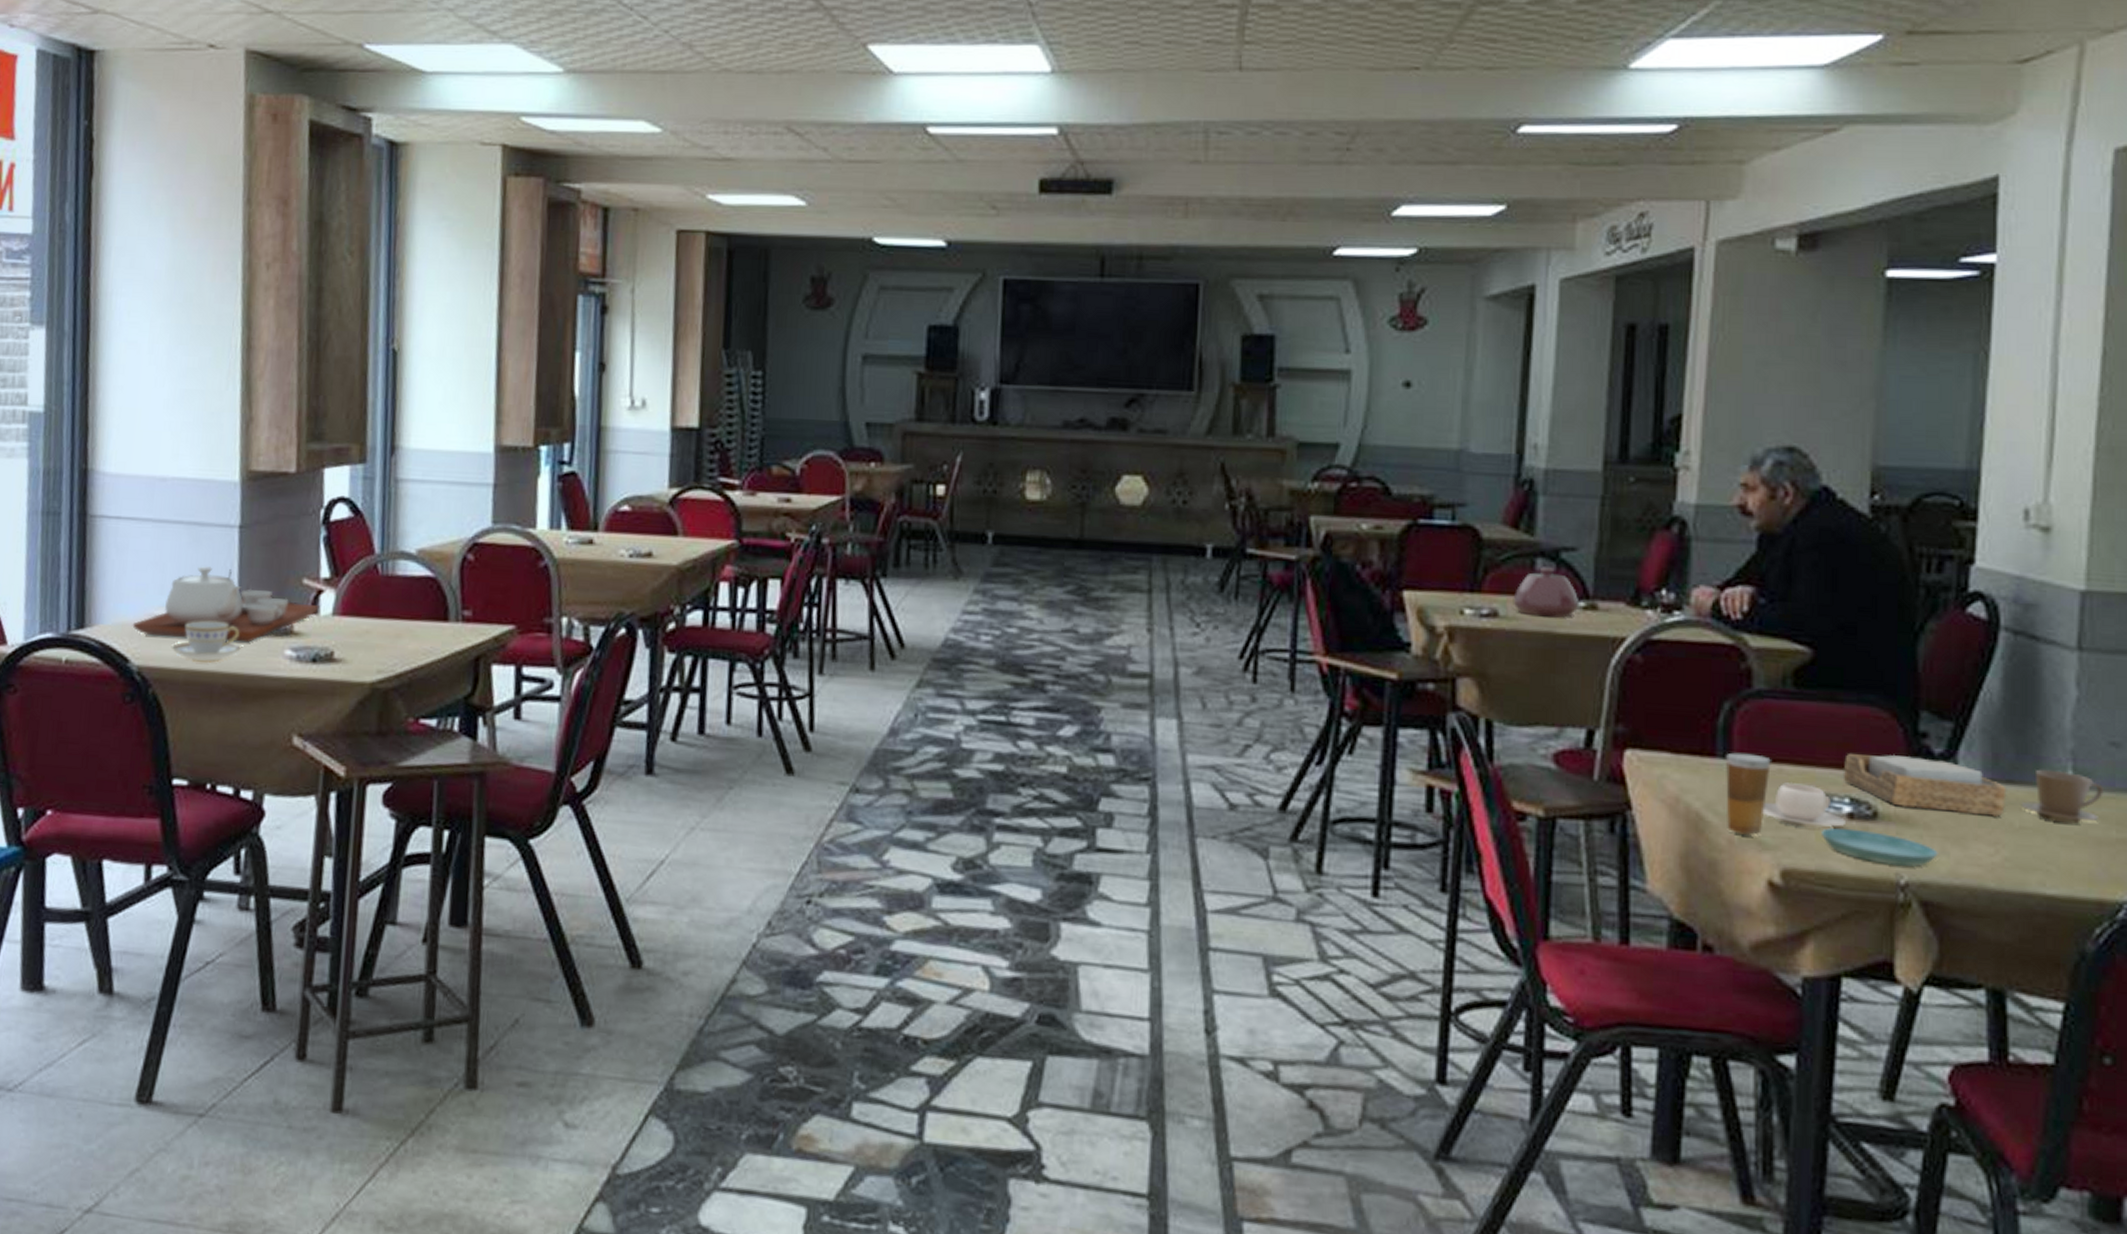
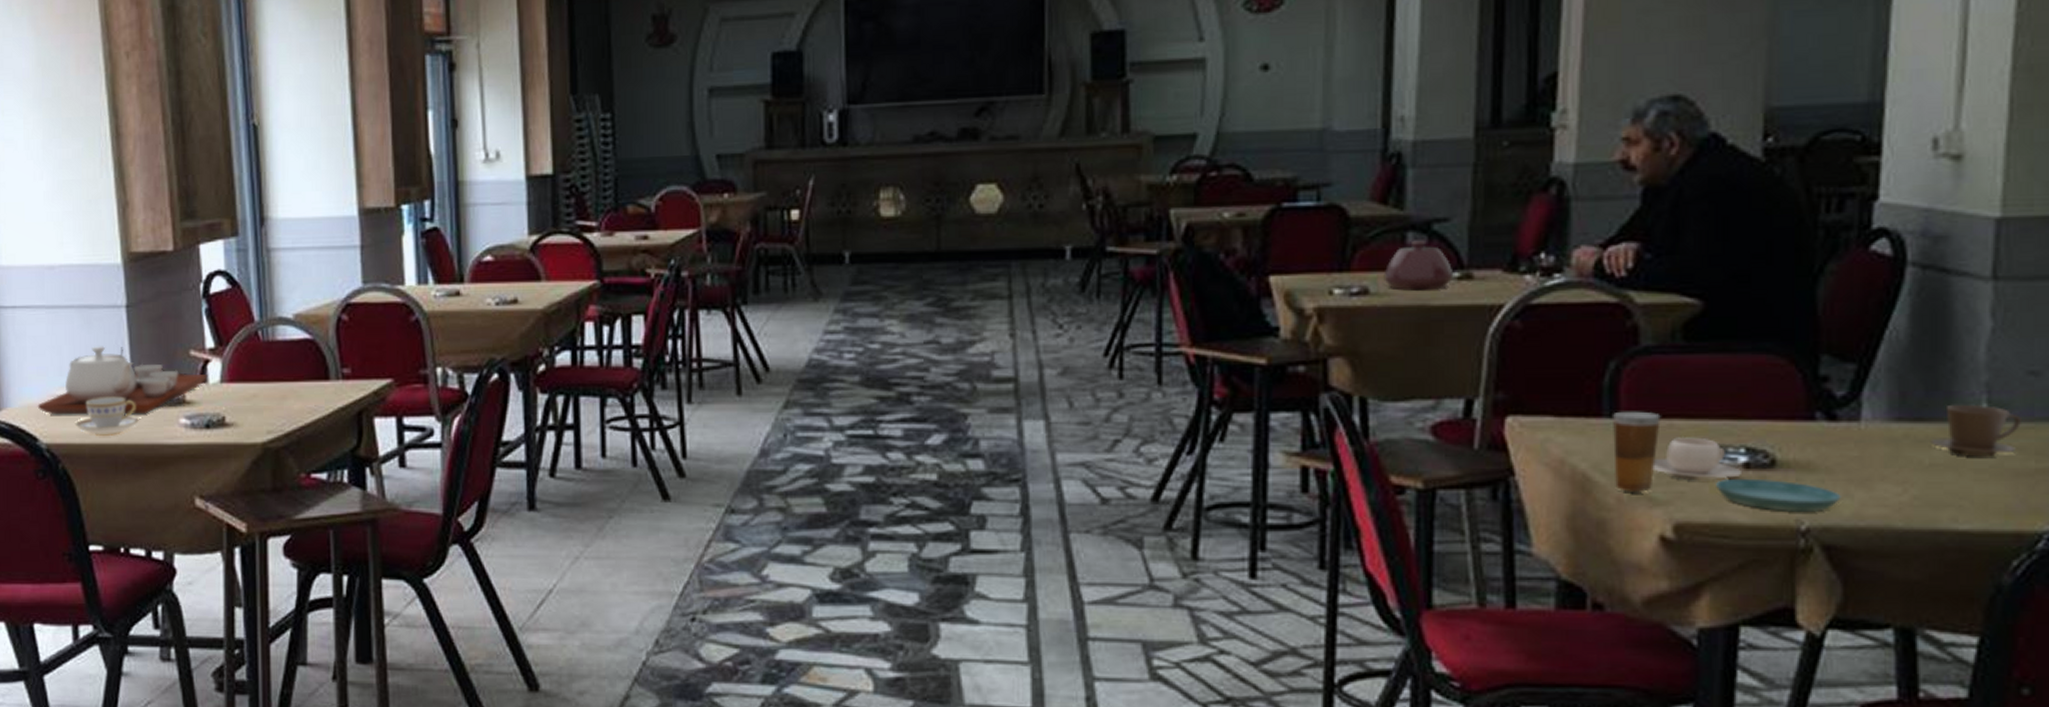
napkin holder: present [1842,752,2007,817] -> none [1737,400,1915,456]

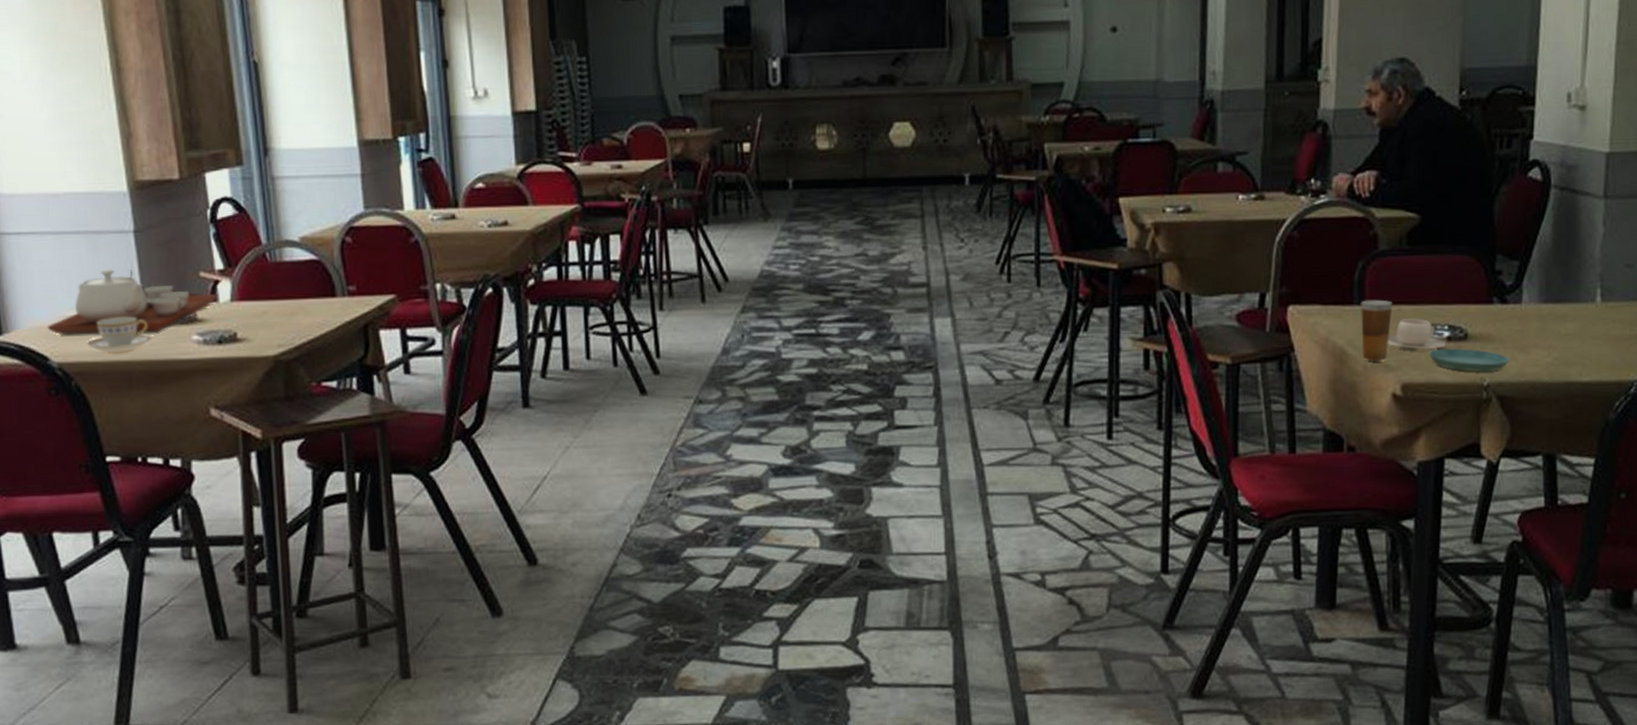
sugar bowl: present [1383,240,1452,291] -> none [1201,169,1250,209]
teacup: present [1930,404,2021,457] -> none [1565,289,1621,328]

